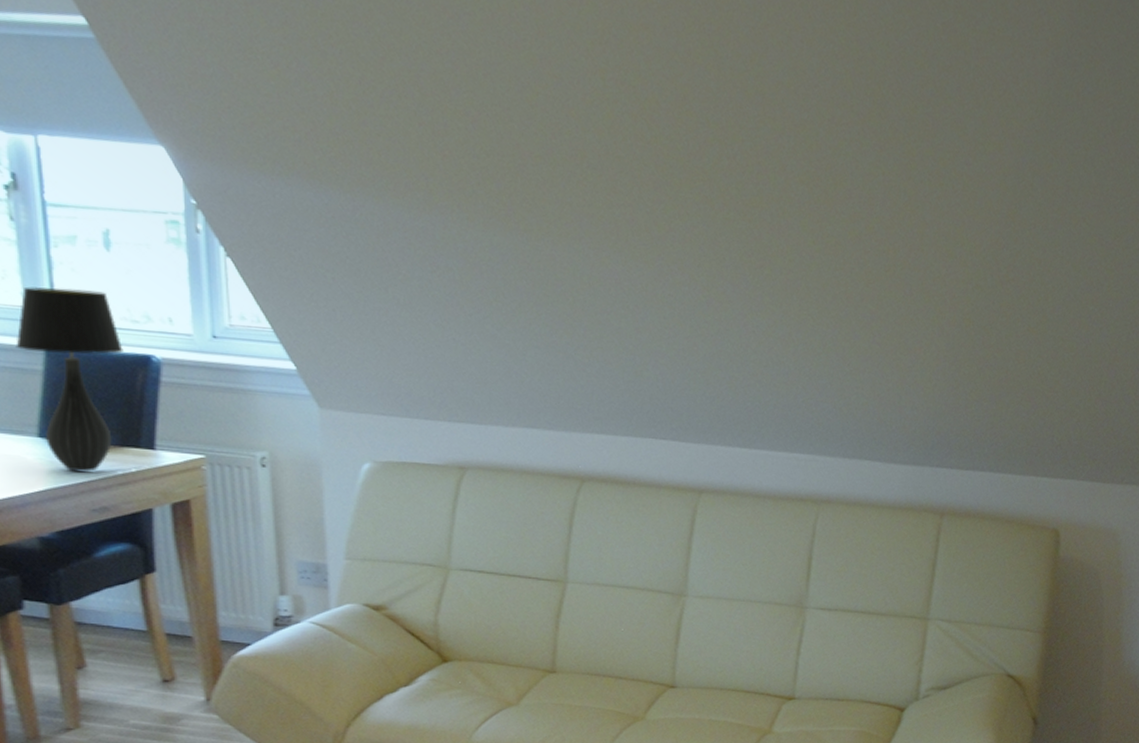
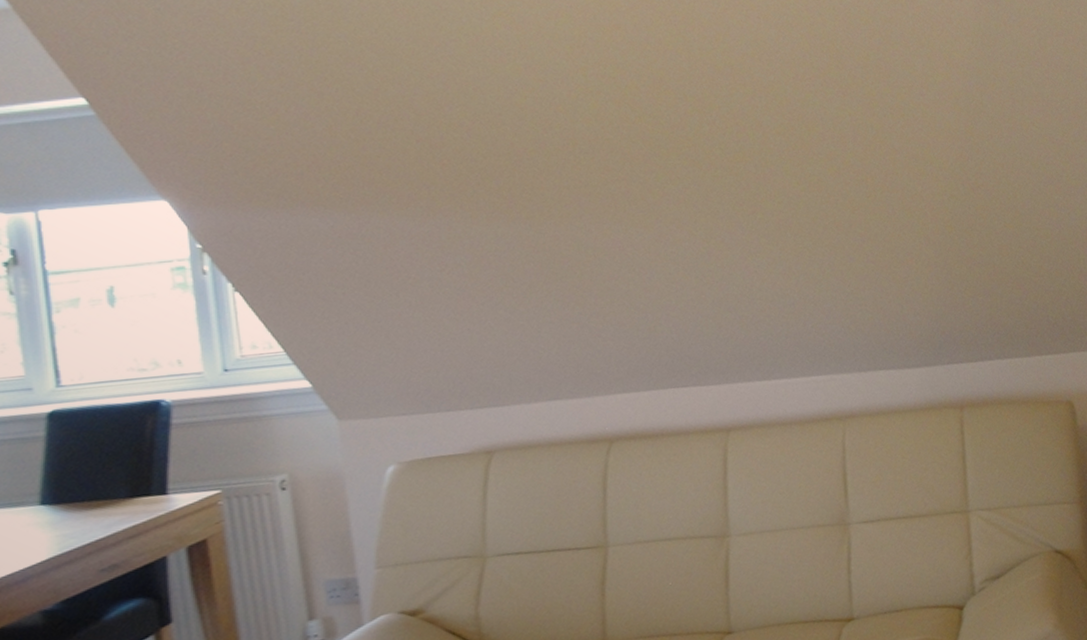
table lamp: present [16,286,123,473] -> none [15,347,131,535]

